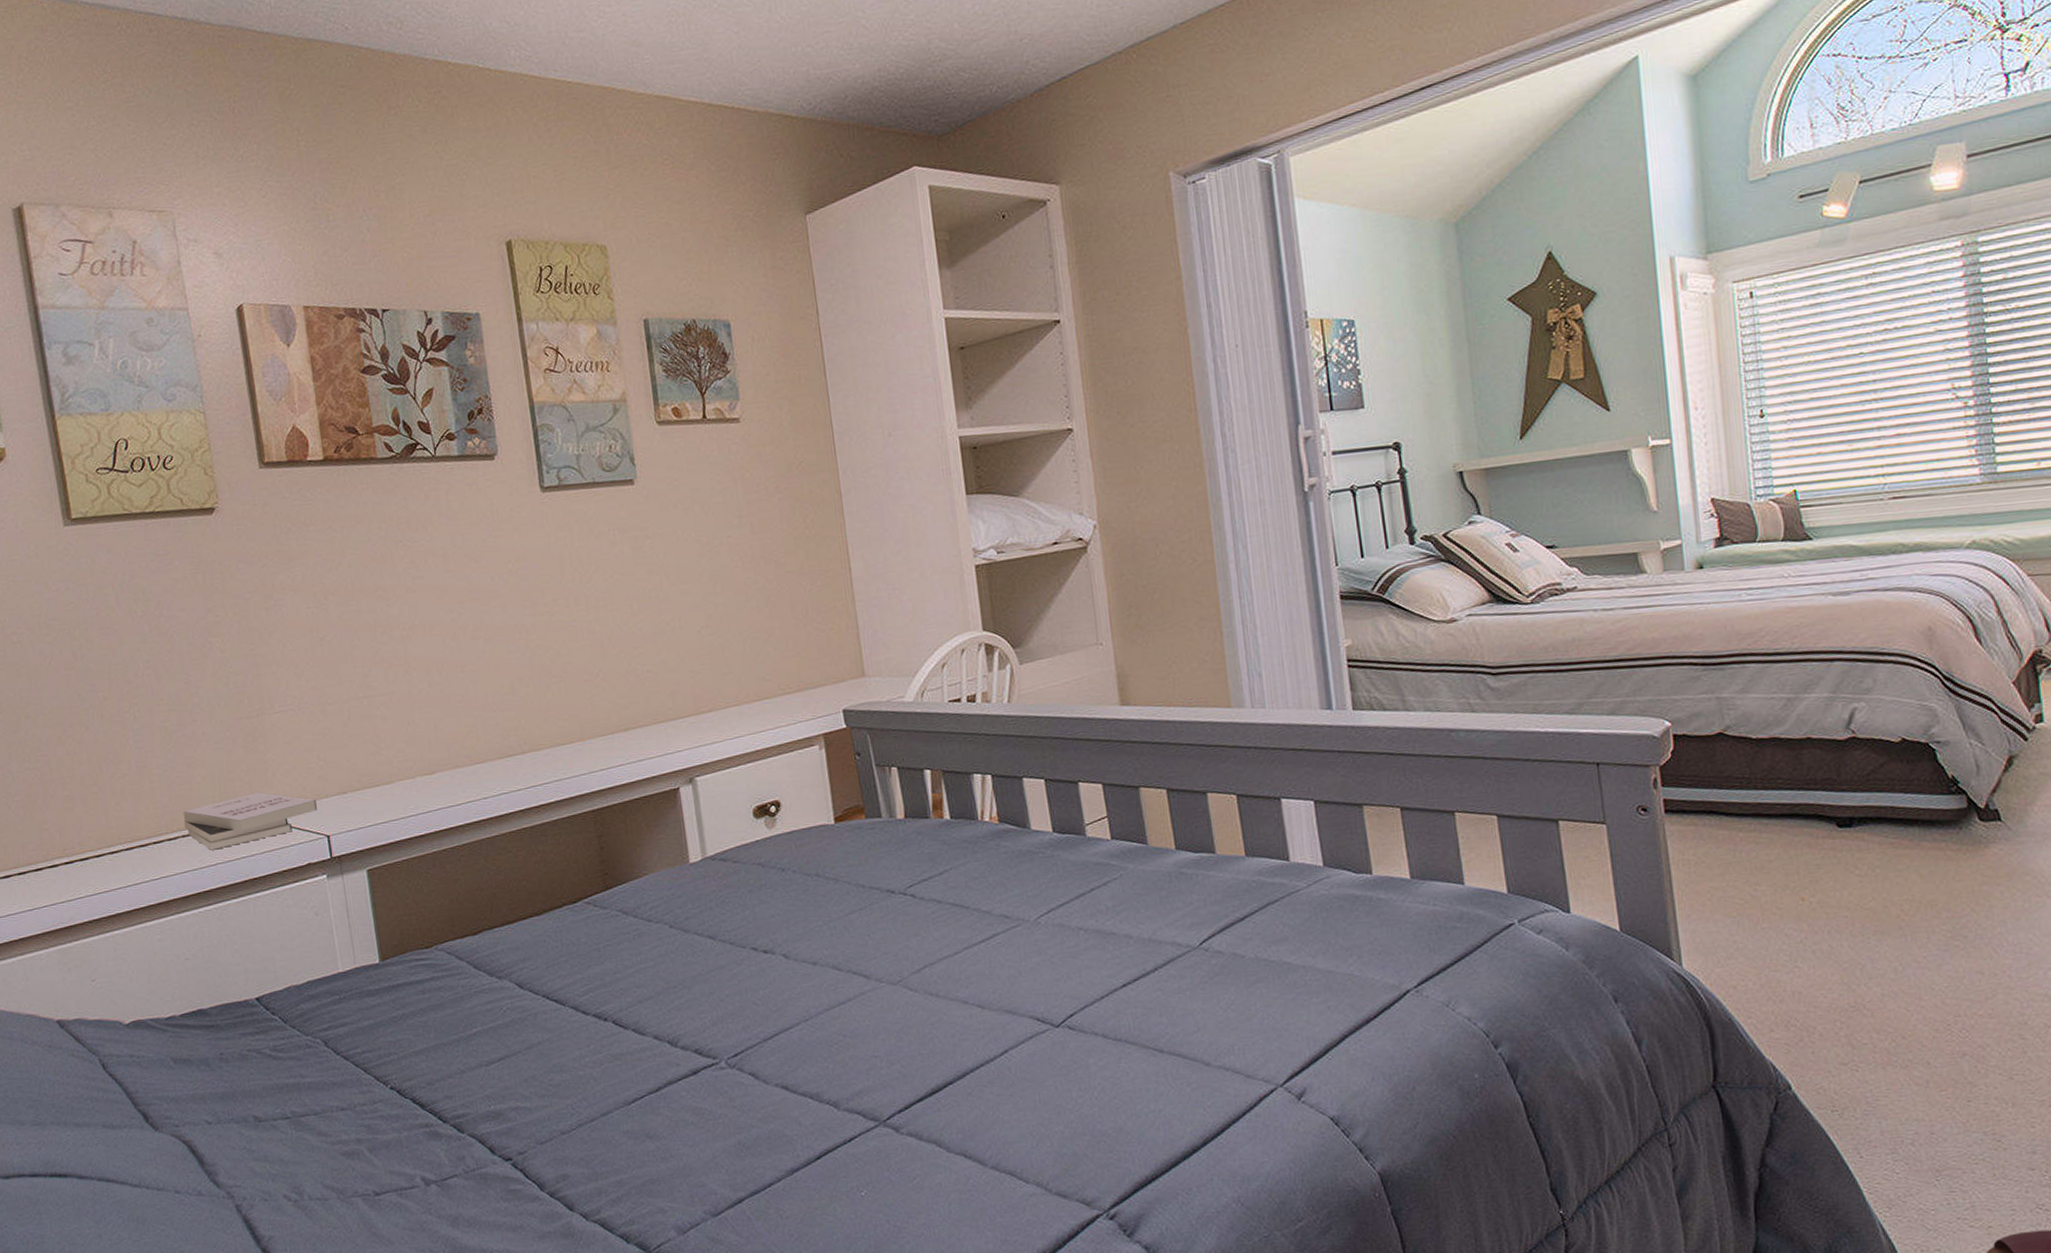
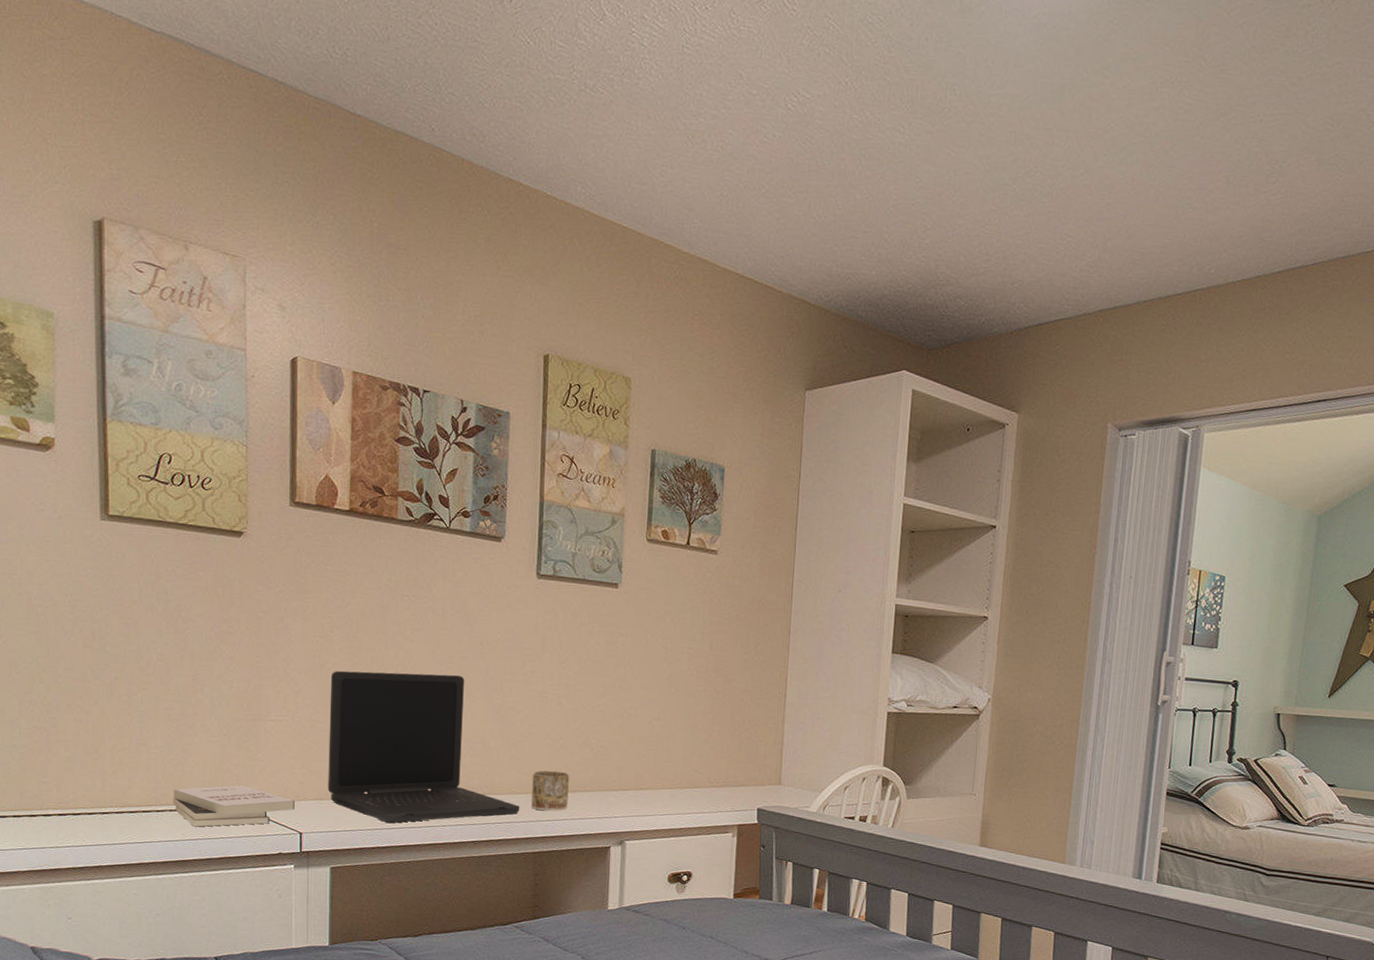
laptop: none [332,620,568,807] -> present [328,670,520,824]
mug: none [575,709,622,760] -> present [531,770,569,811]

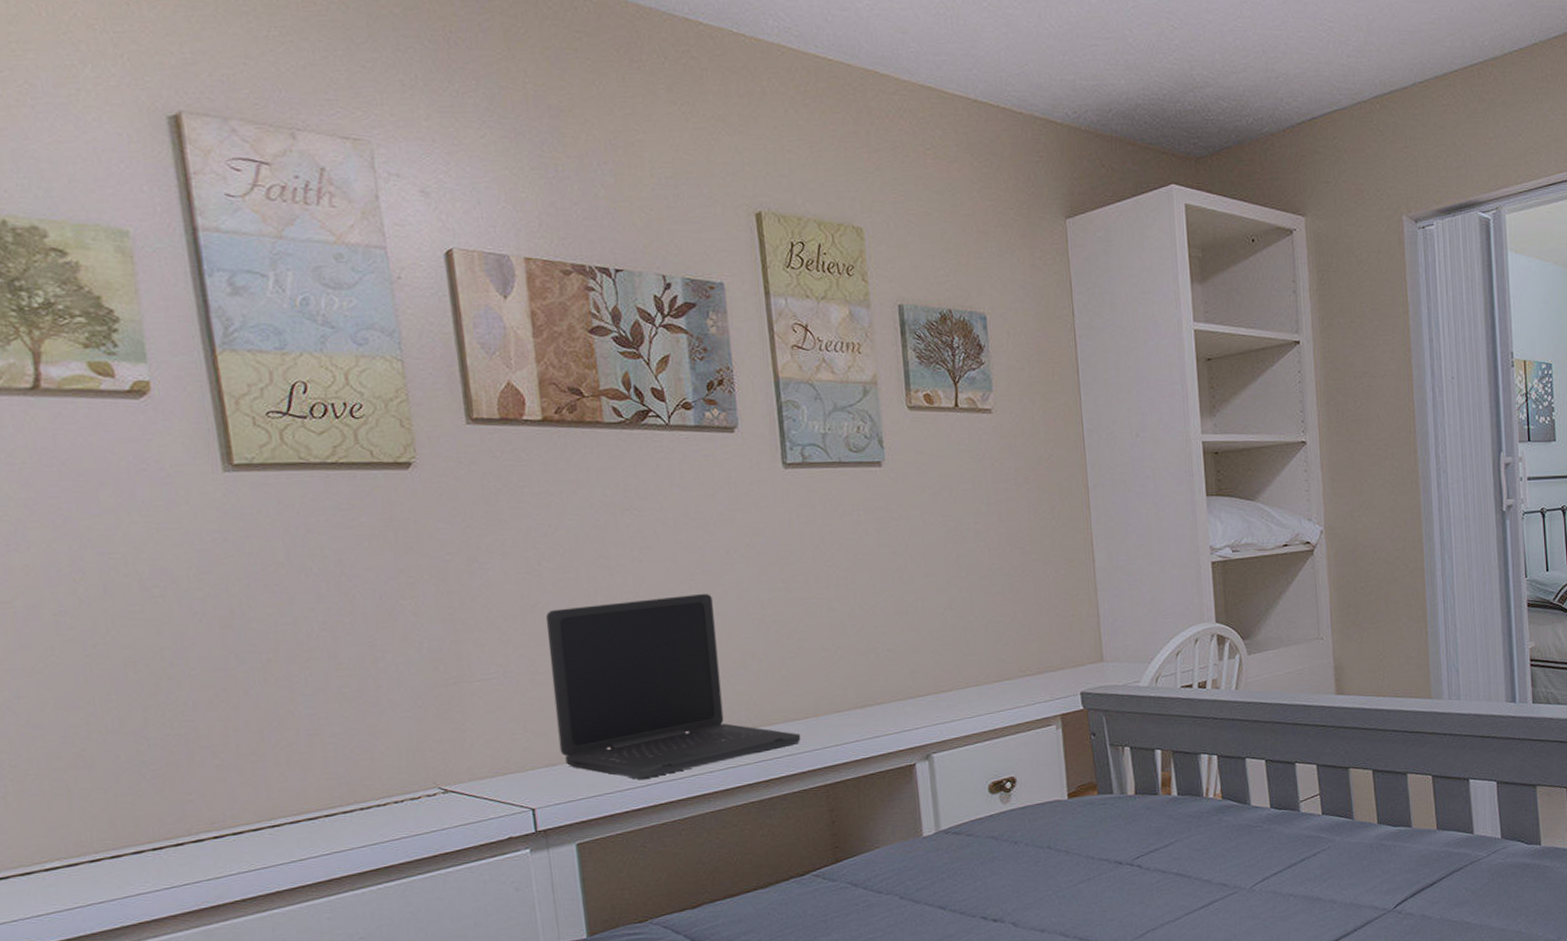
books: present [173,785,295,827] -> none [361,763,521,824]
mug: present [531,770,569,811] -> none [810,686,858,735]

